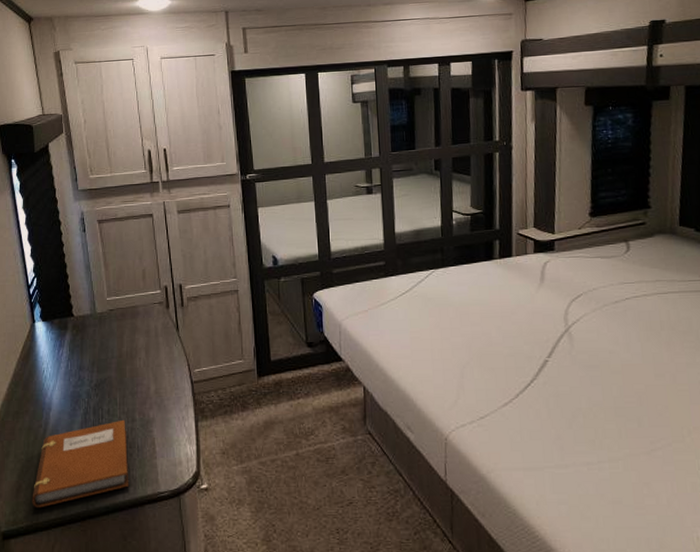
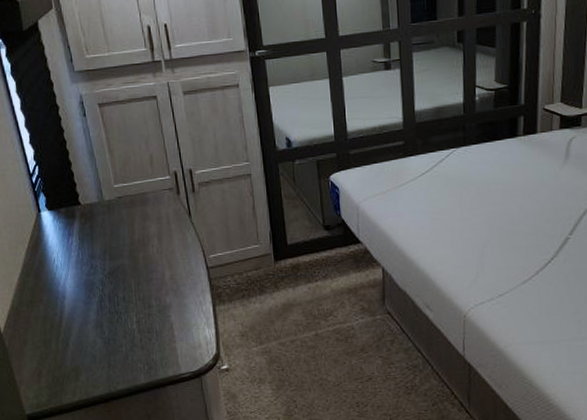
notebook: present [32,419,129,508] -> none [53,306,150,392]

